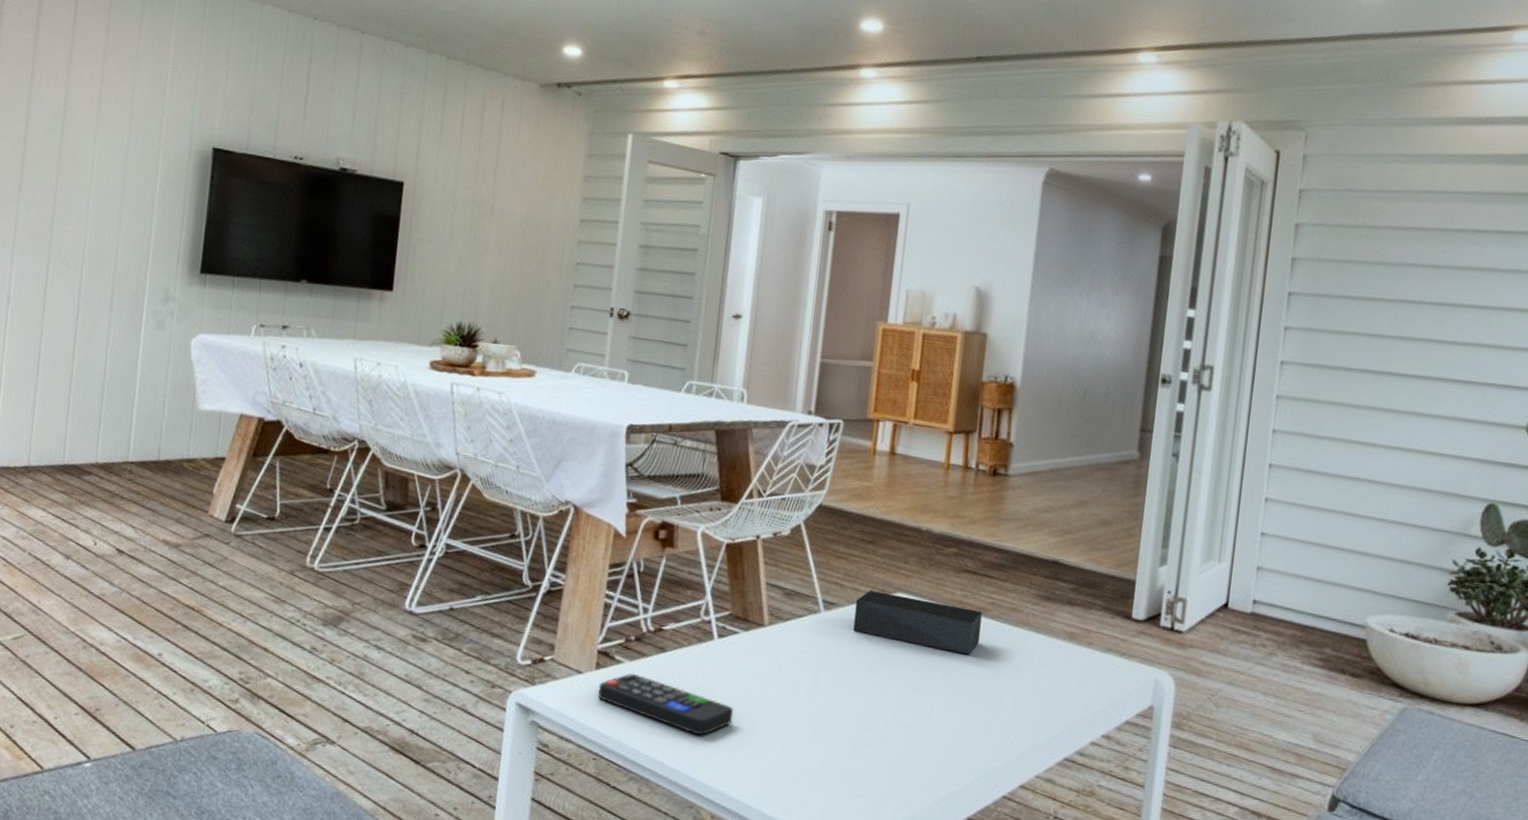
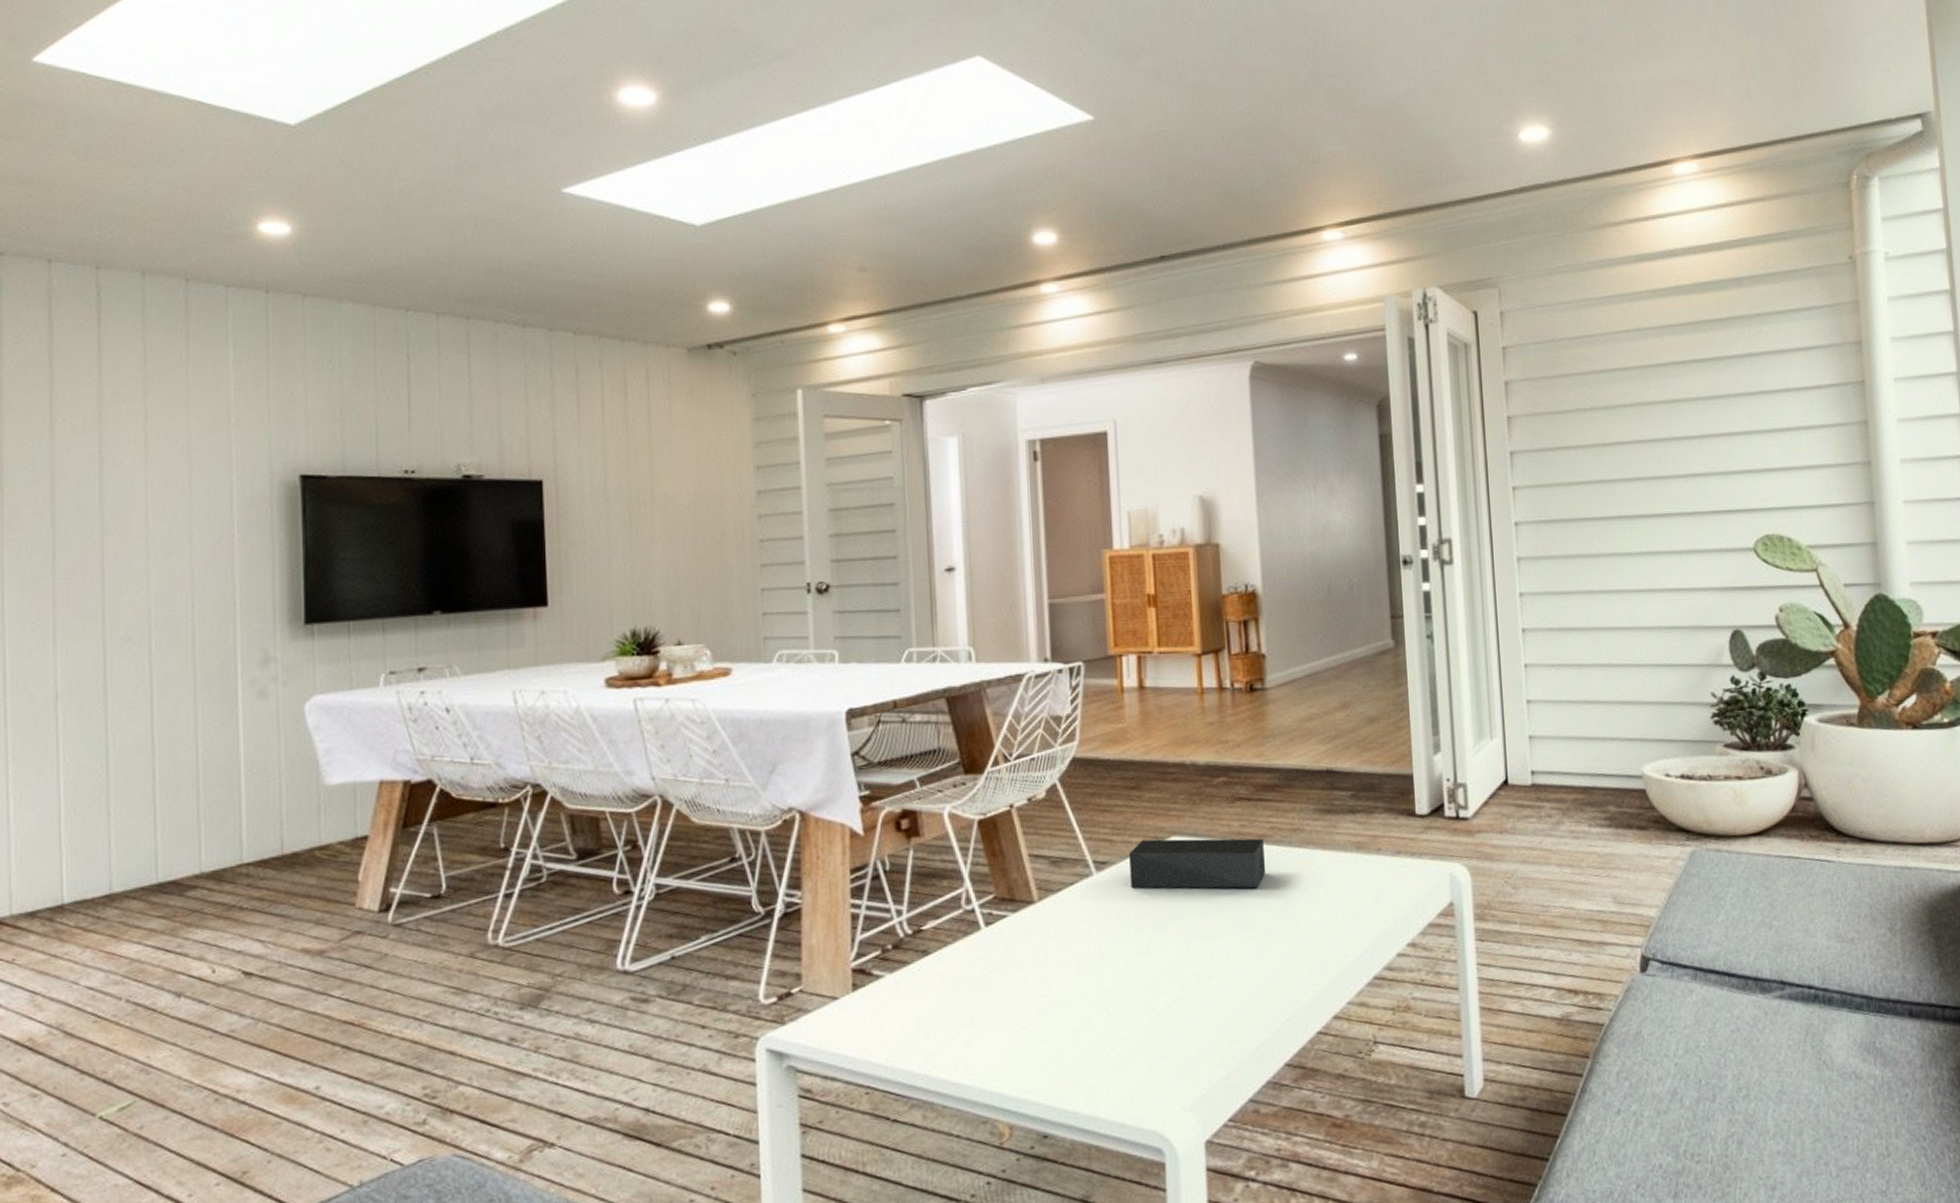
remote control: present [597,674,734,736] -> none [859,986,1016,1040]

